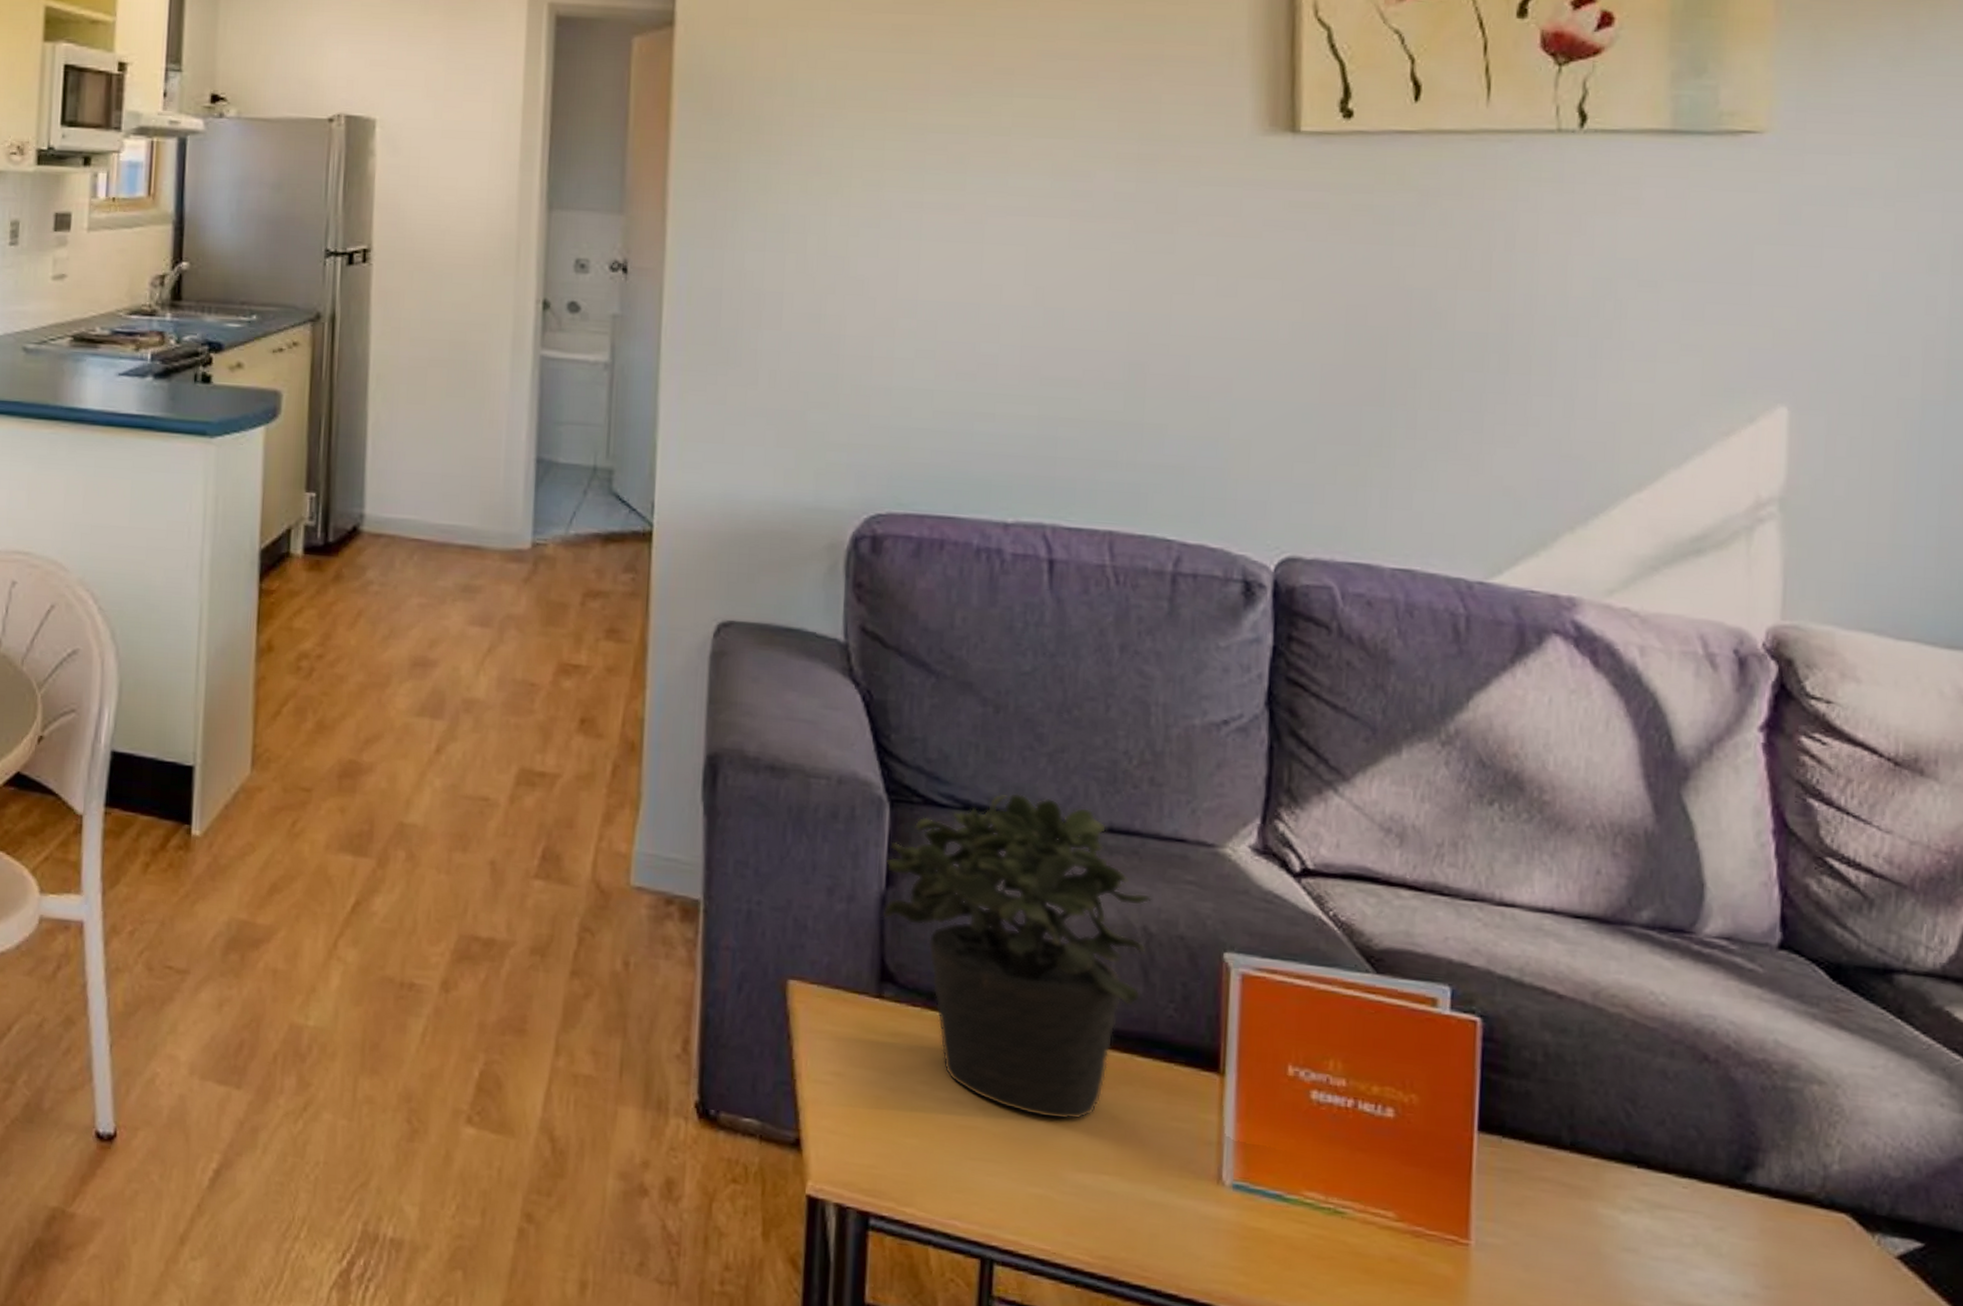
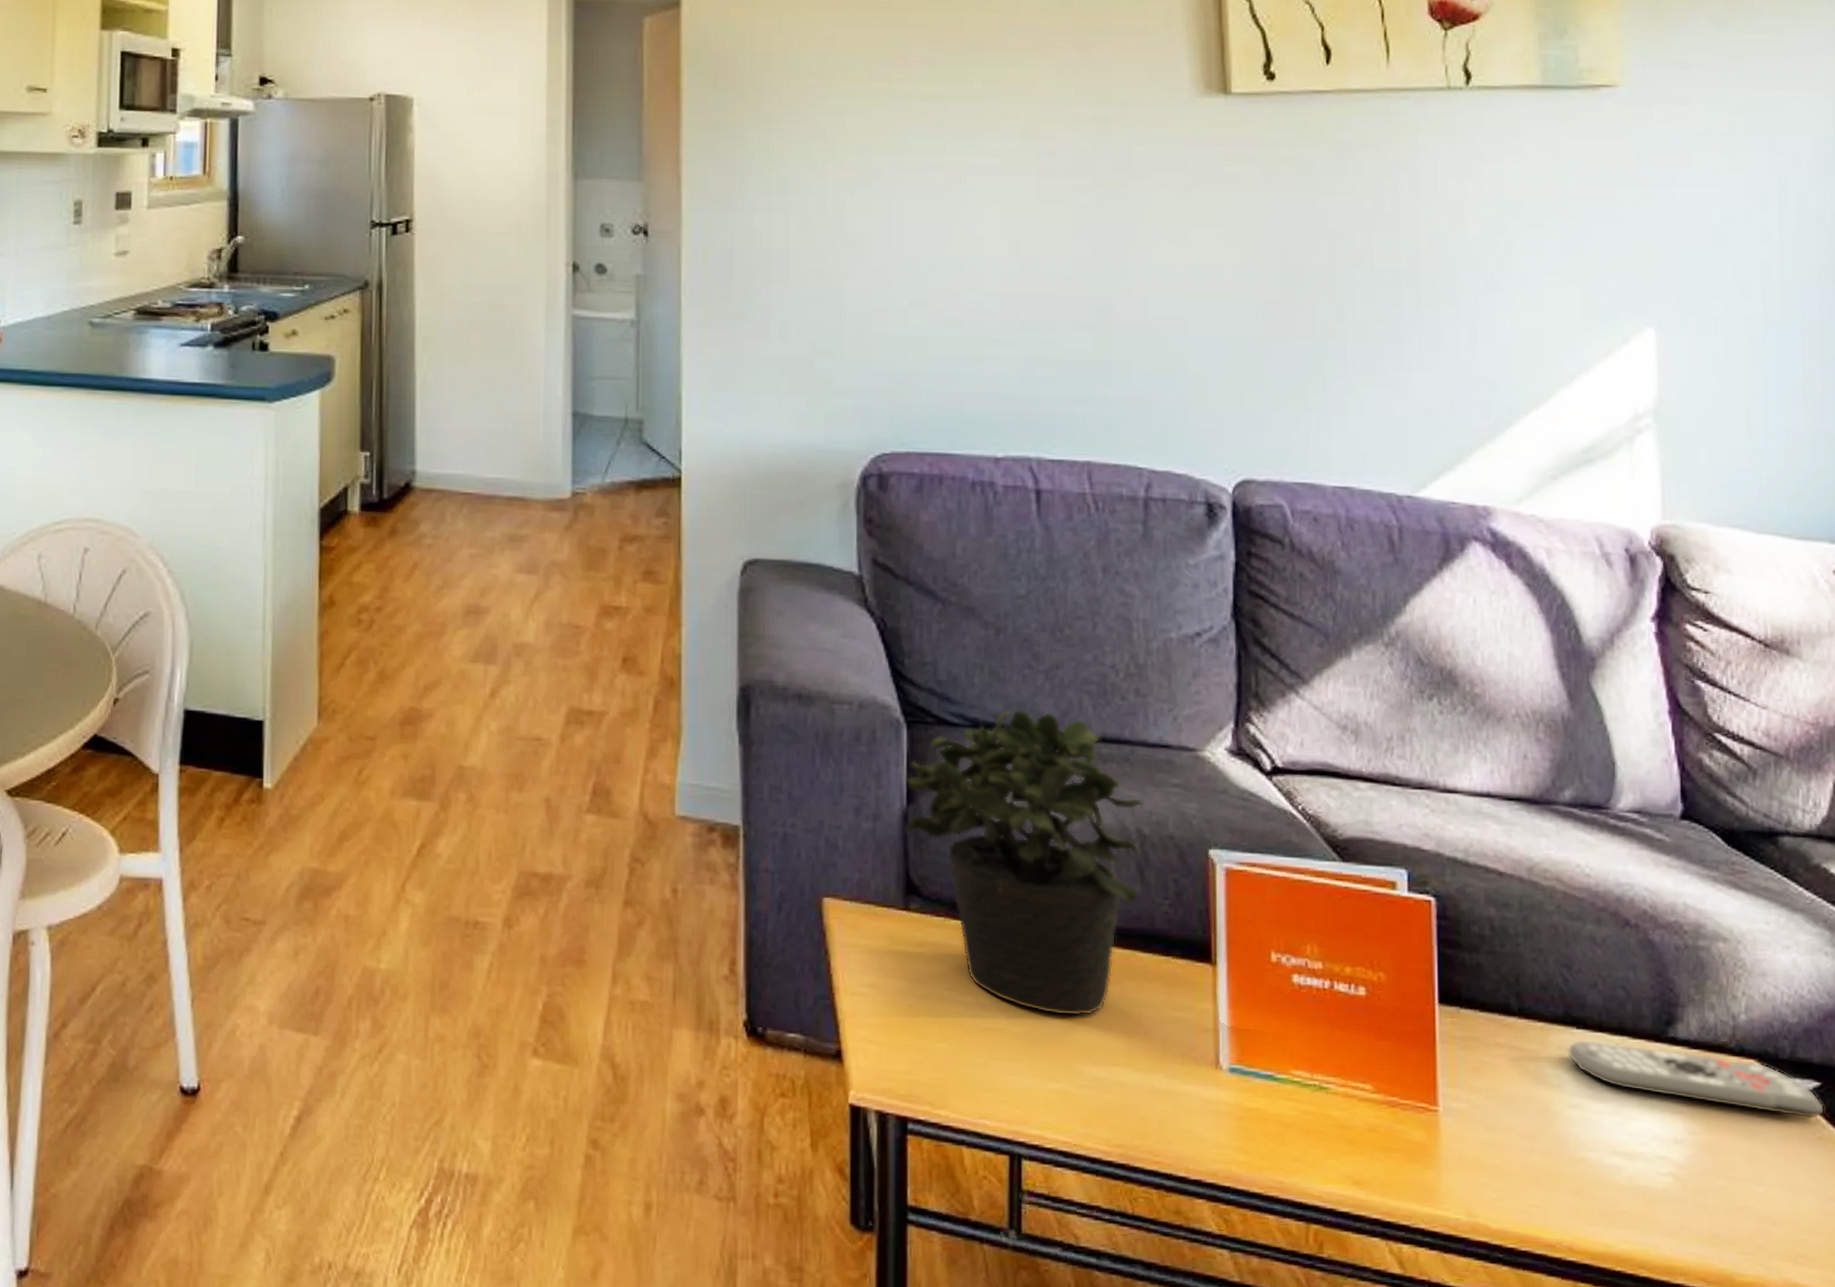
remote control: none [1624,1179,1925,1282] -> present [1567,1039,1824,1119]

